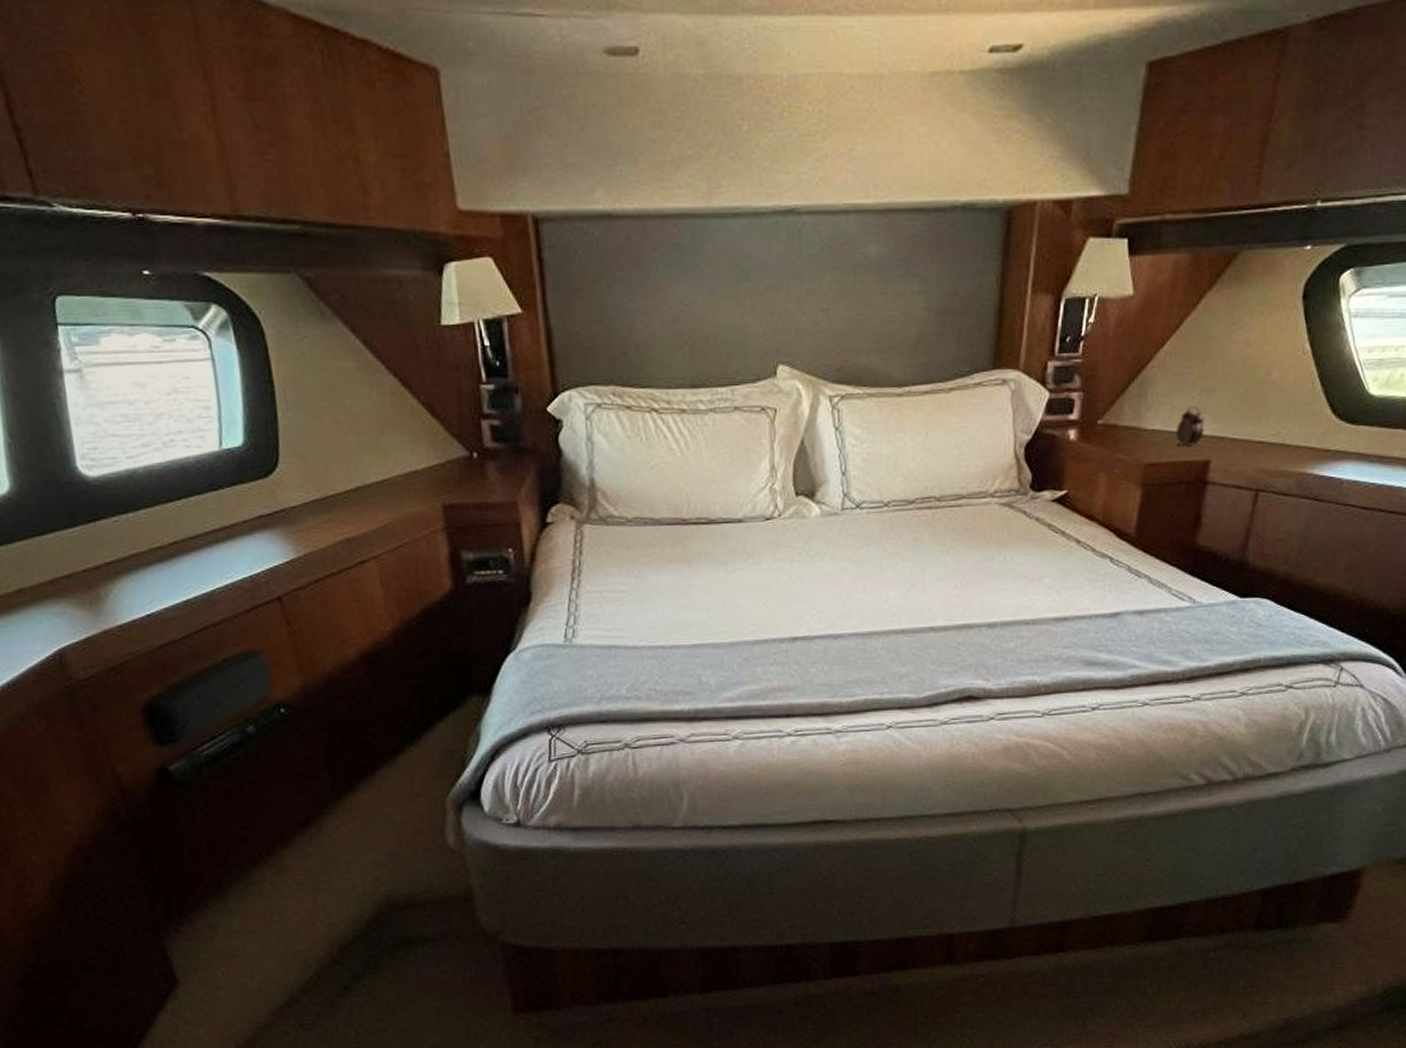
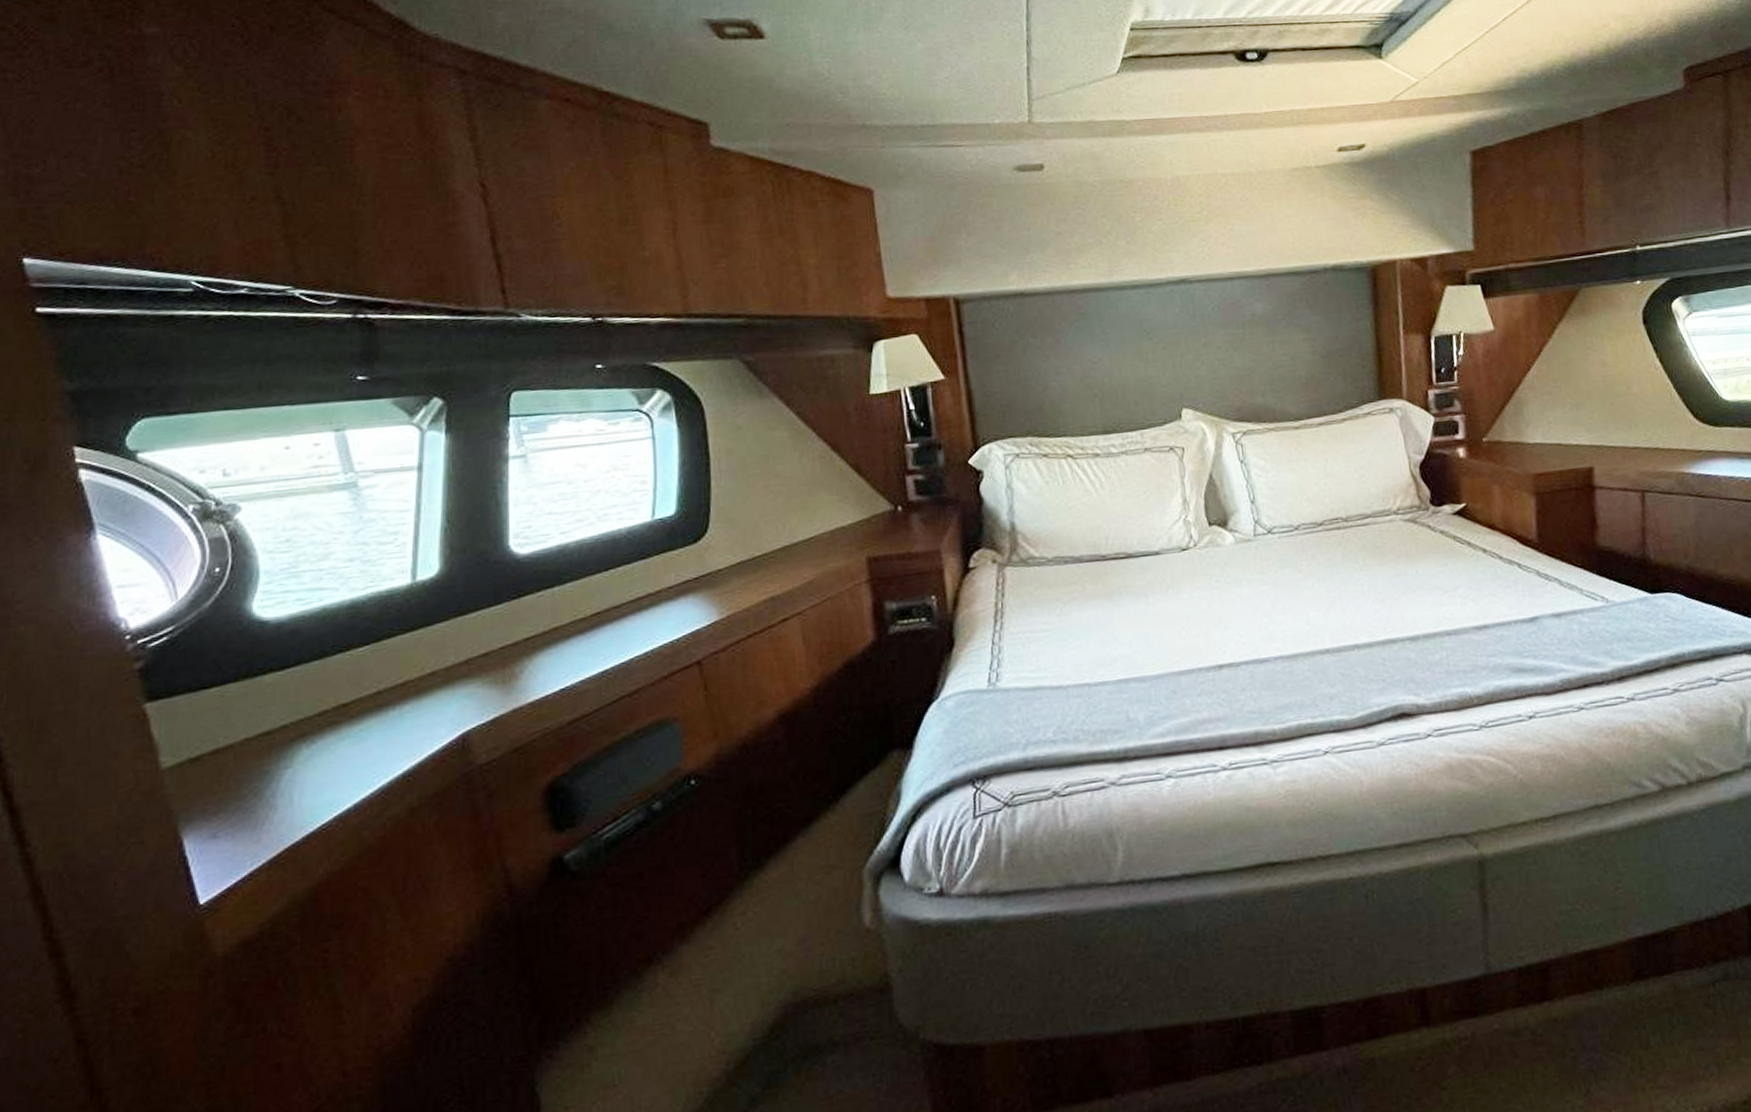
alarm clock: present [1175,406,1205,448] -> none [1556,420,1582,458]

